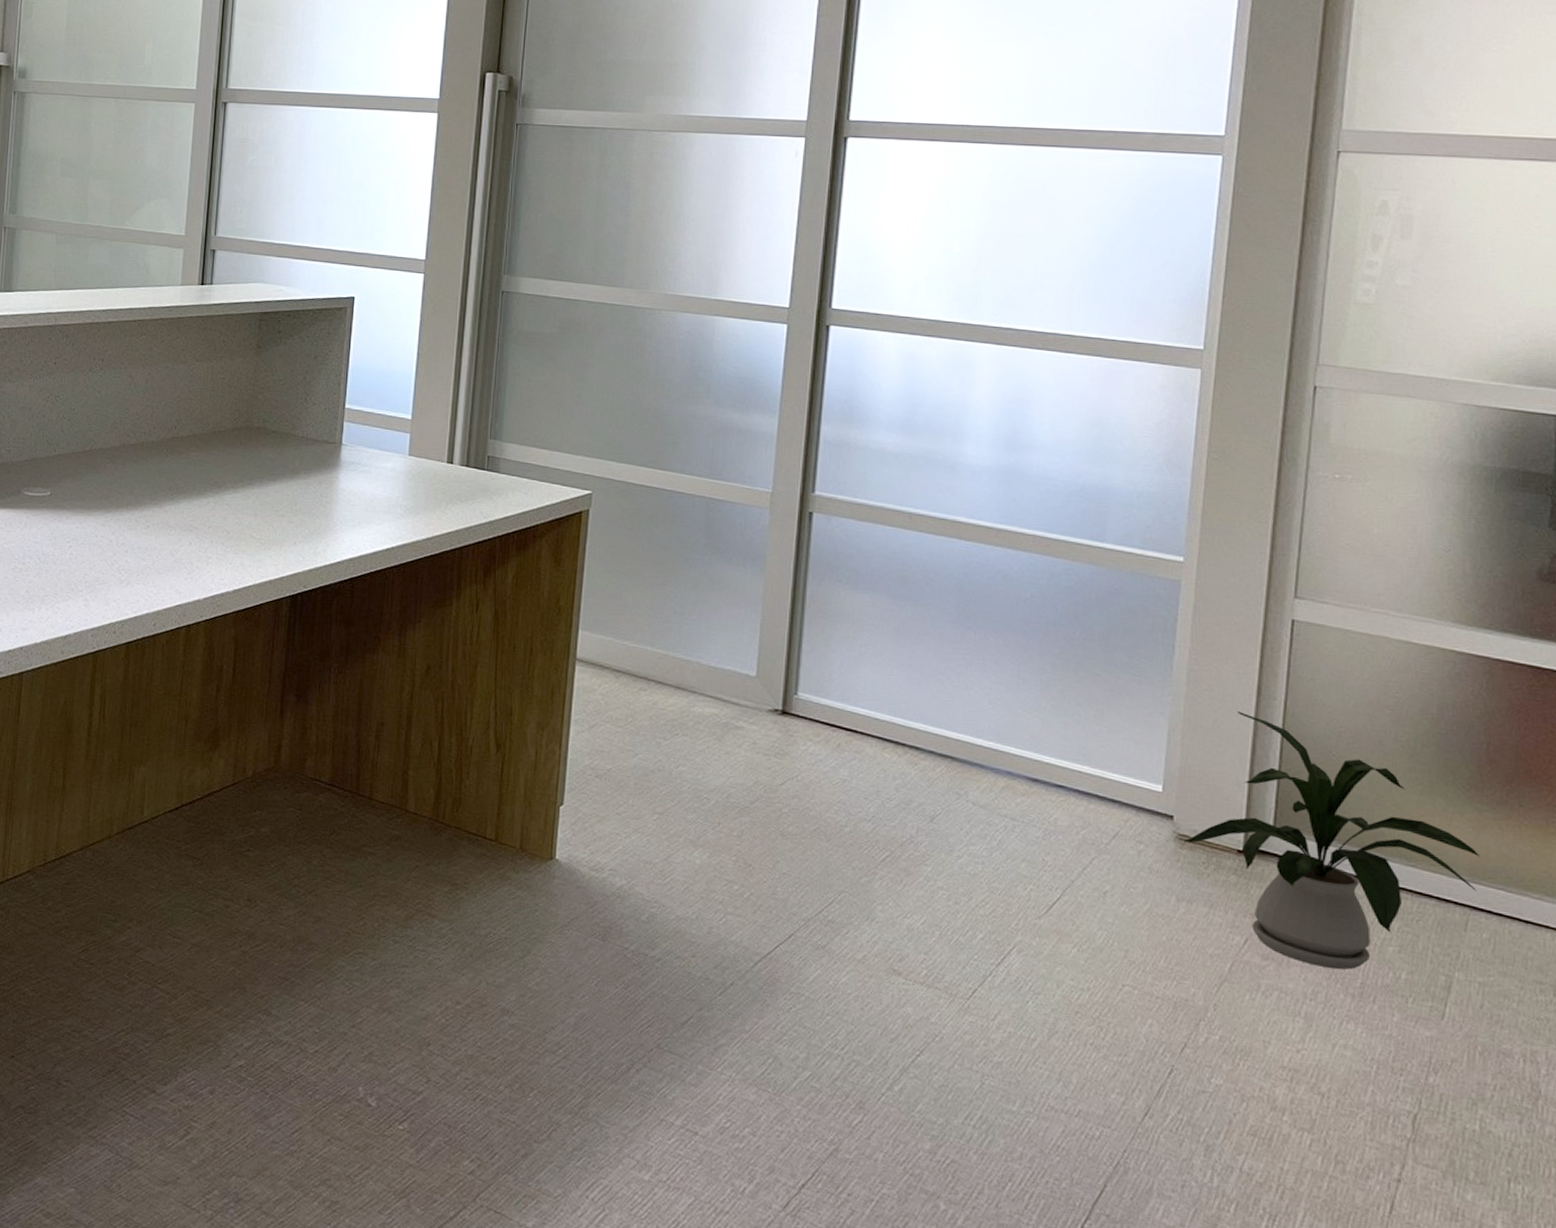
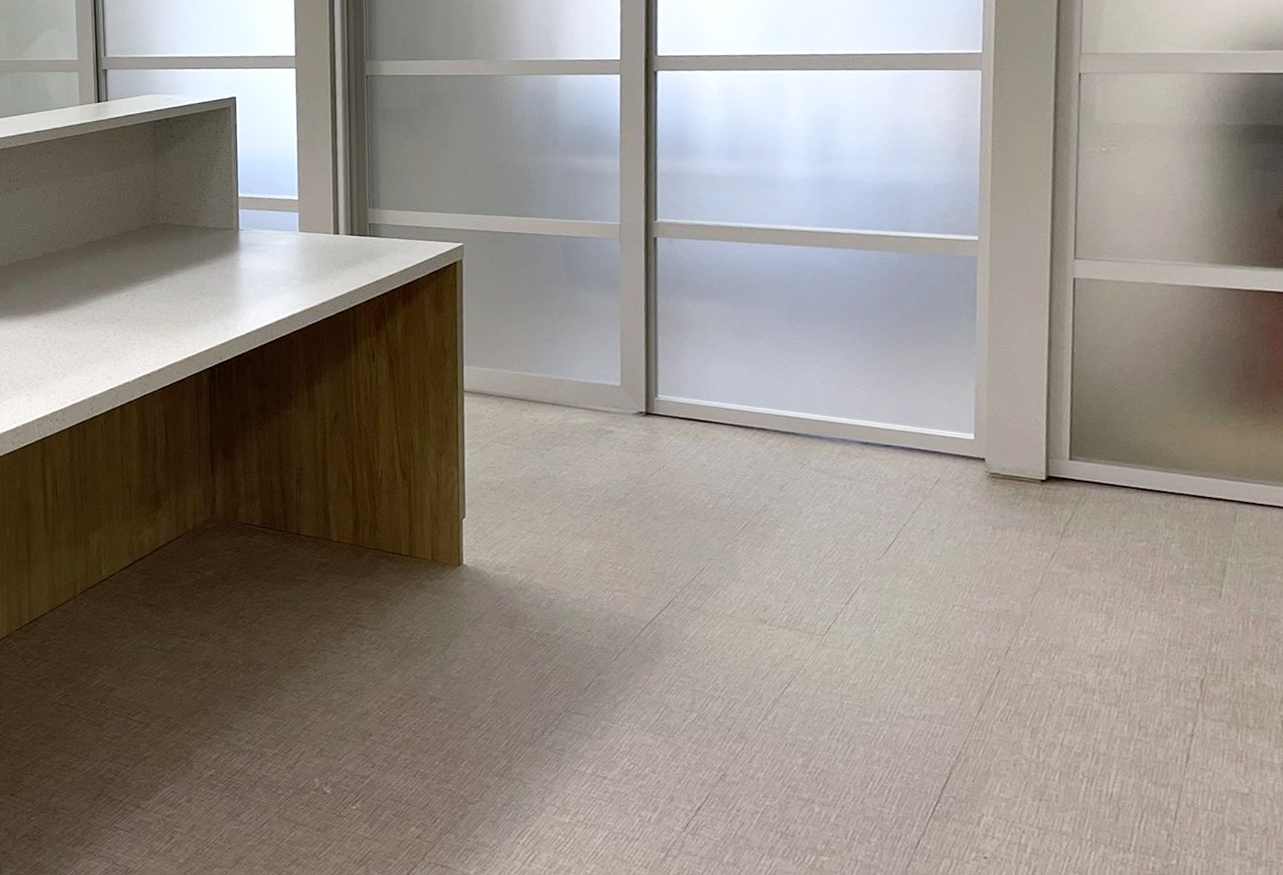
house plant: present [1183,711,1481,970] -> none [995,362,1244,569]

